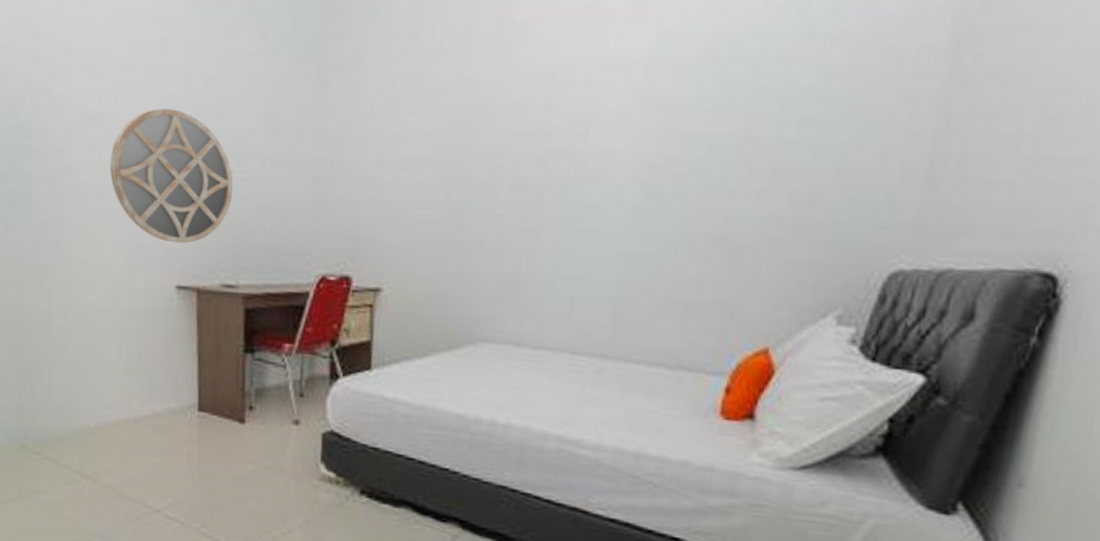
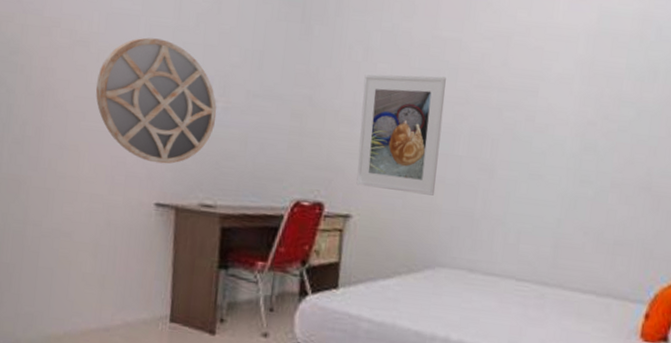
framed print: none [385,125,481,262] -> present [356,74,446,196]

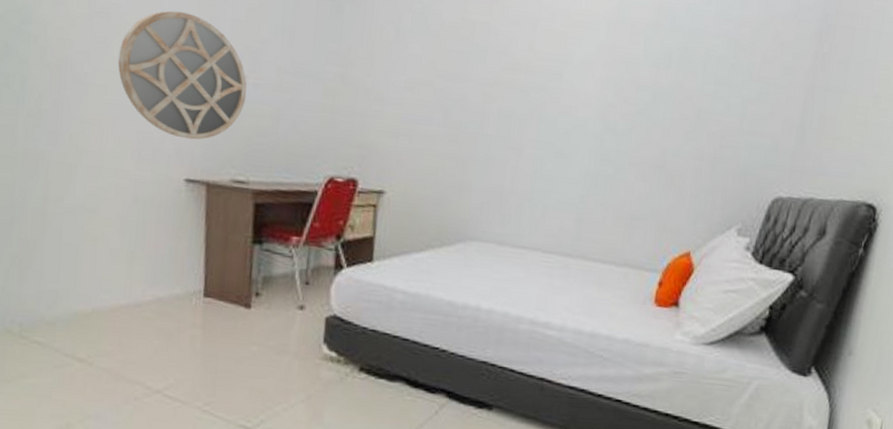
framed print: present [356,74,446,196] -> none [389,54,476,173]

